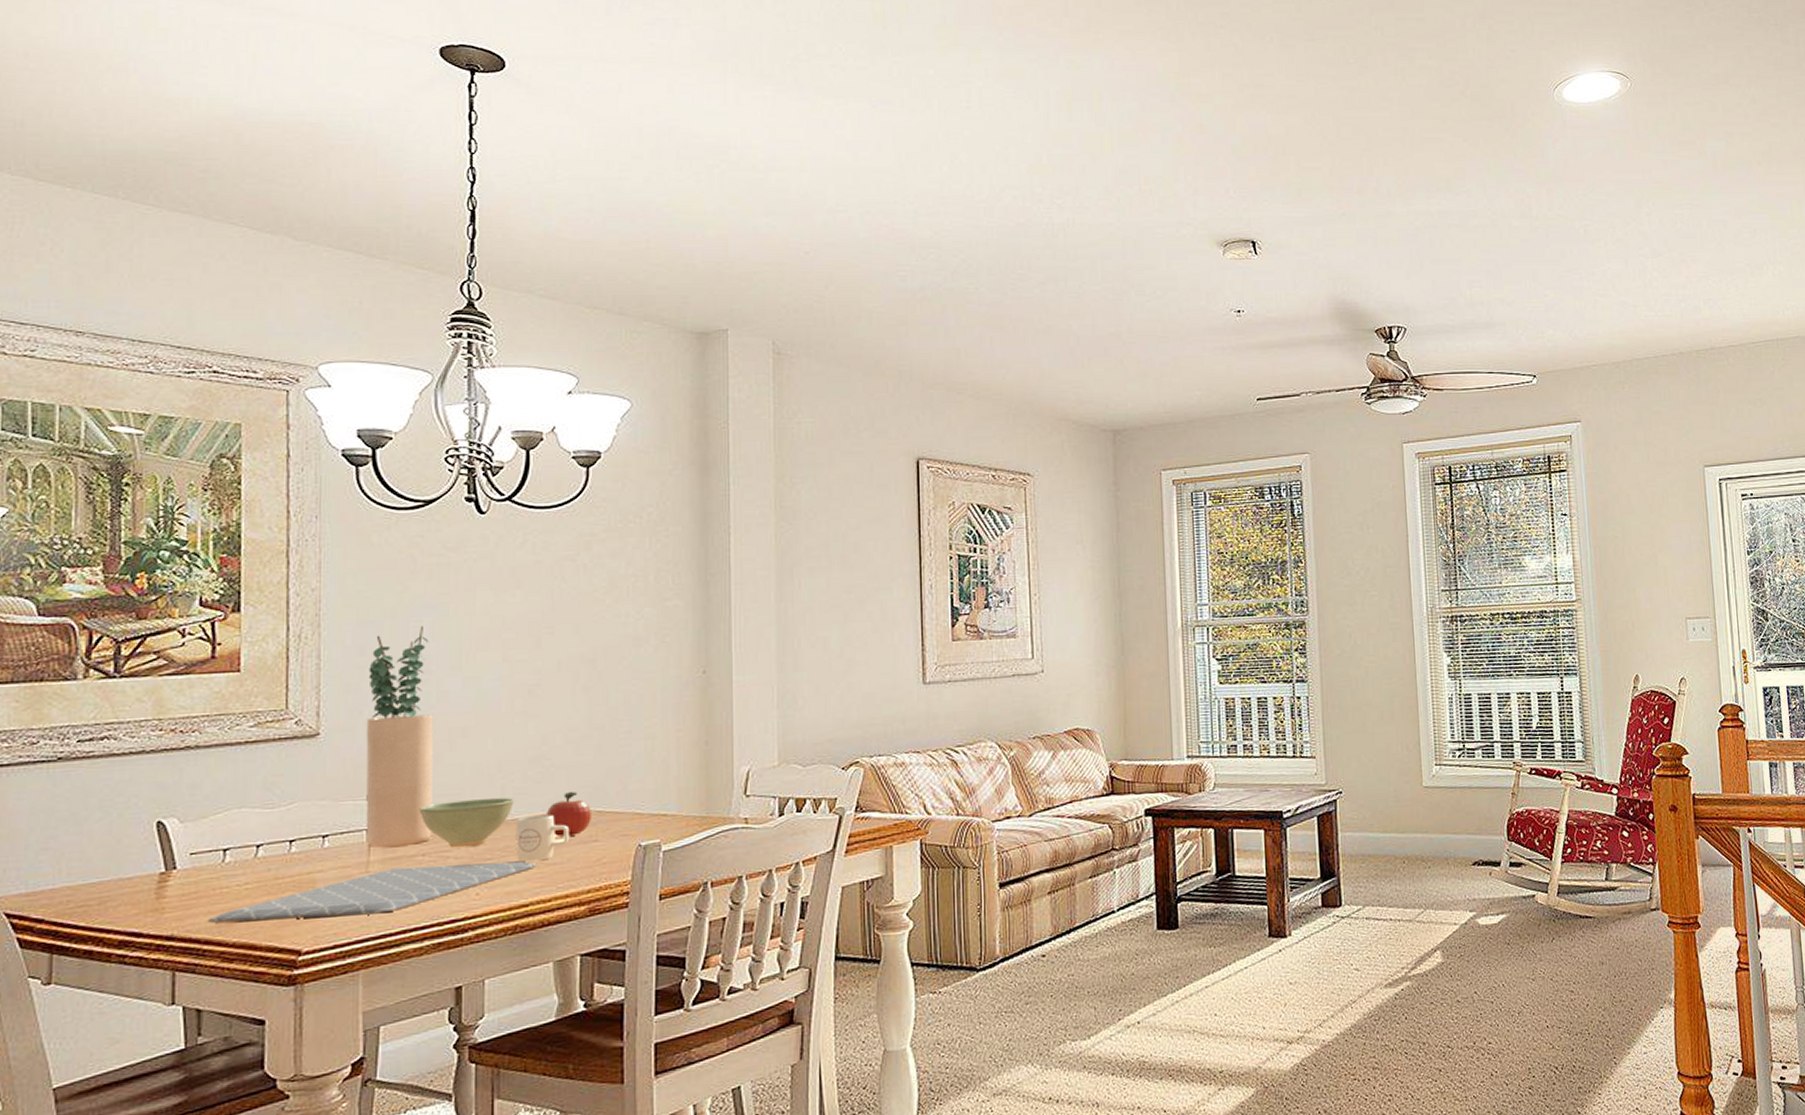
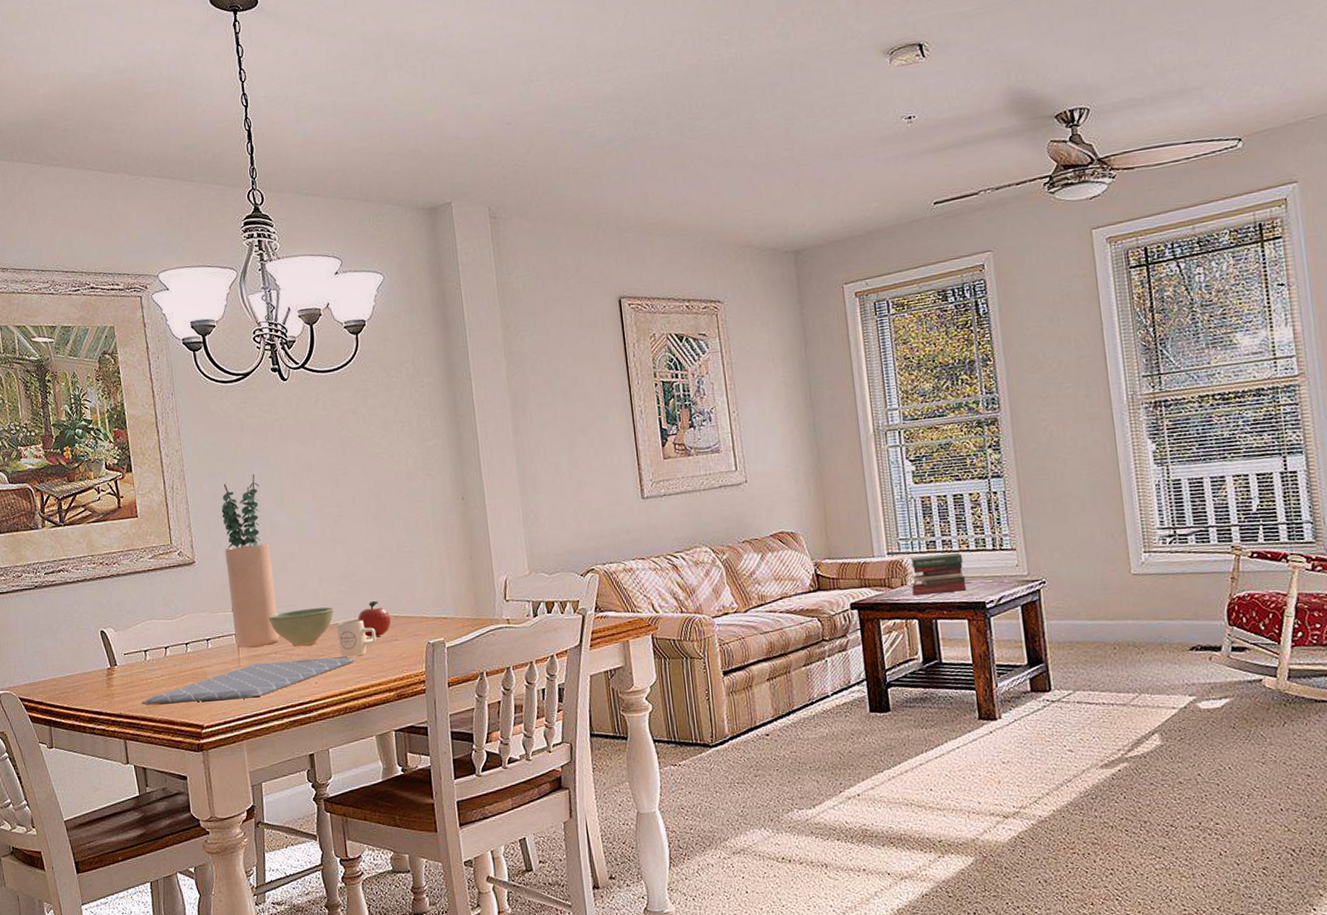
books: none [1210,758,1265,802] -> present [910,552,967,595]

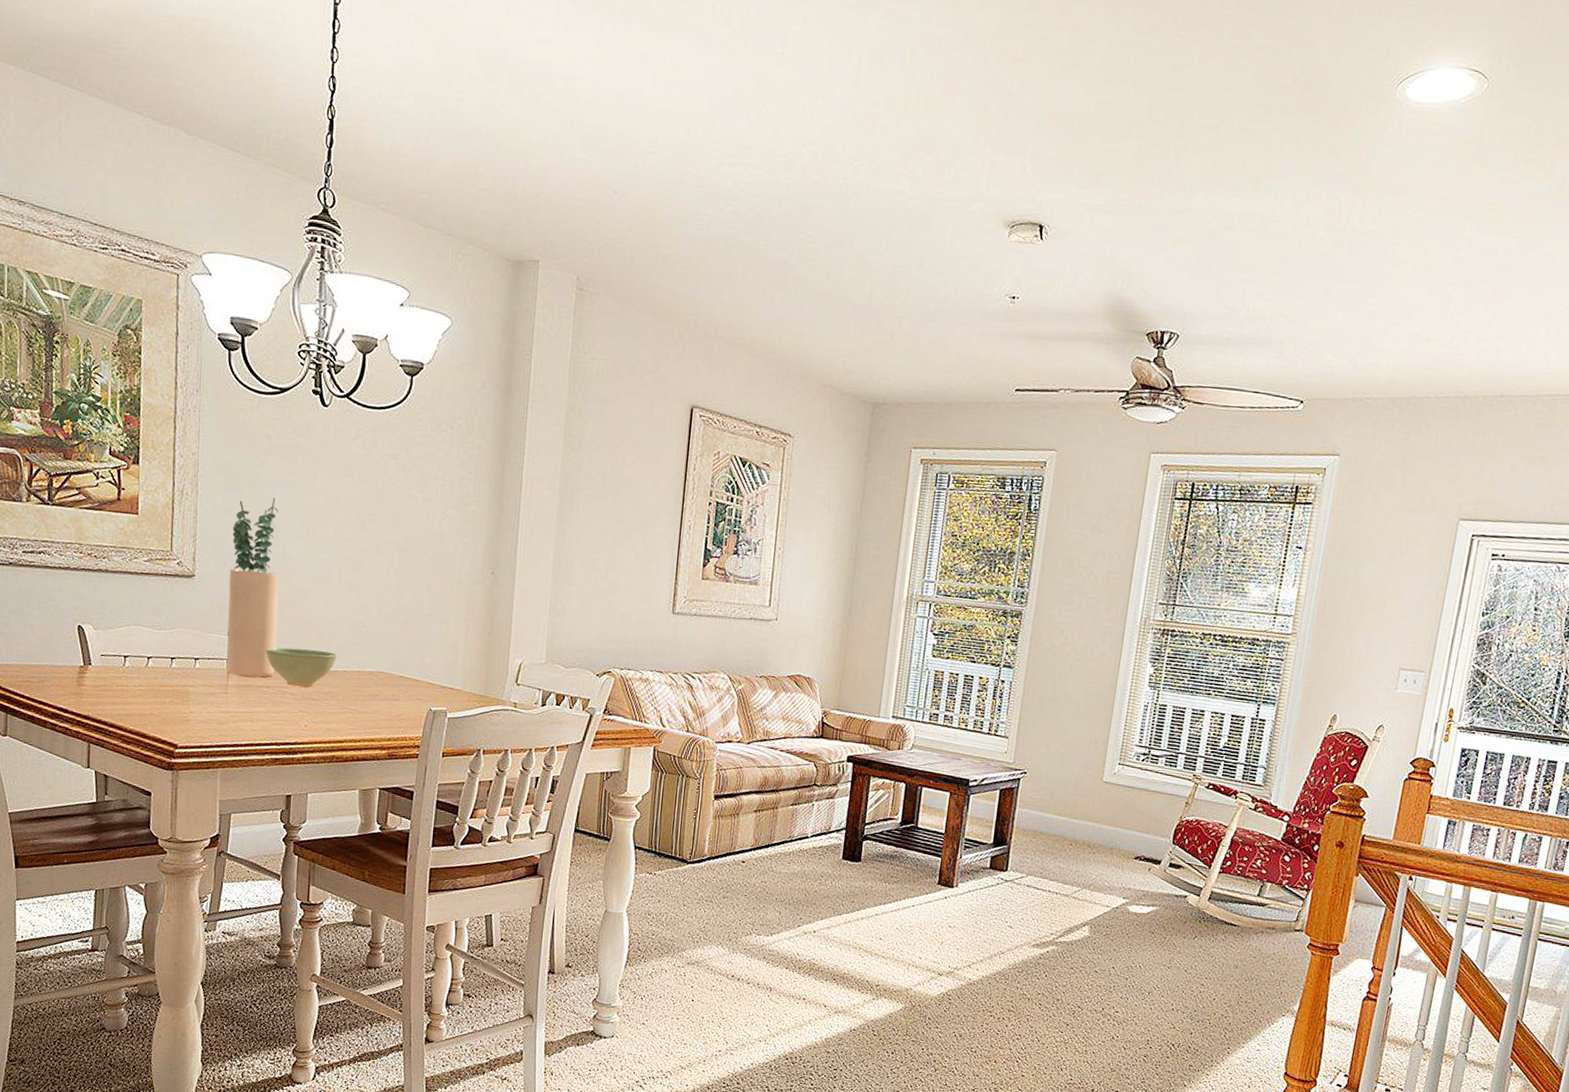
placemat: present [141,656,356,705] -> none [113,693,351,728]
mug: present [337,619,377,658] -> none [336,670,378,709]
fruit: present [357,600,391,637] -> none [360,655,395,693]
books: present [910,552,967,595] -> none [906,725,960,766]

